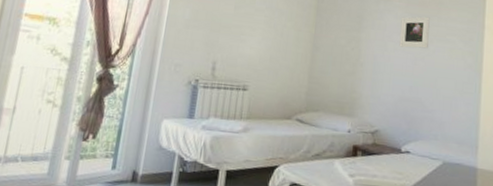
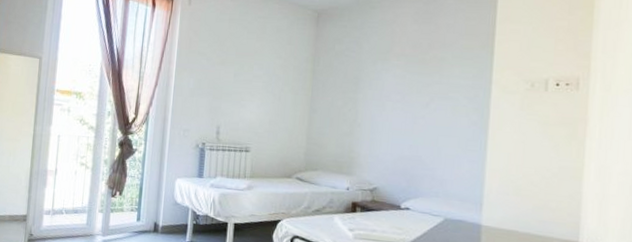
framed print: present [399,16,430,49] -> none [397,74,431,107]

